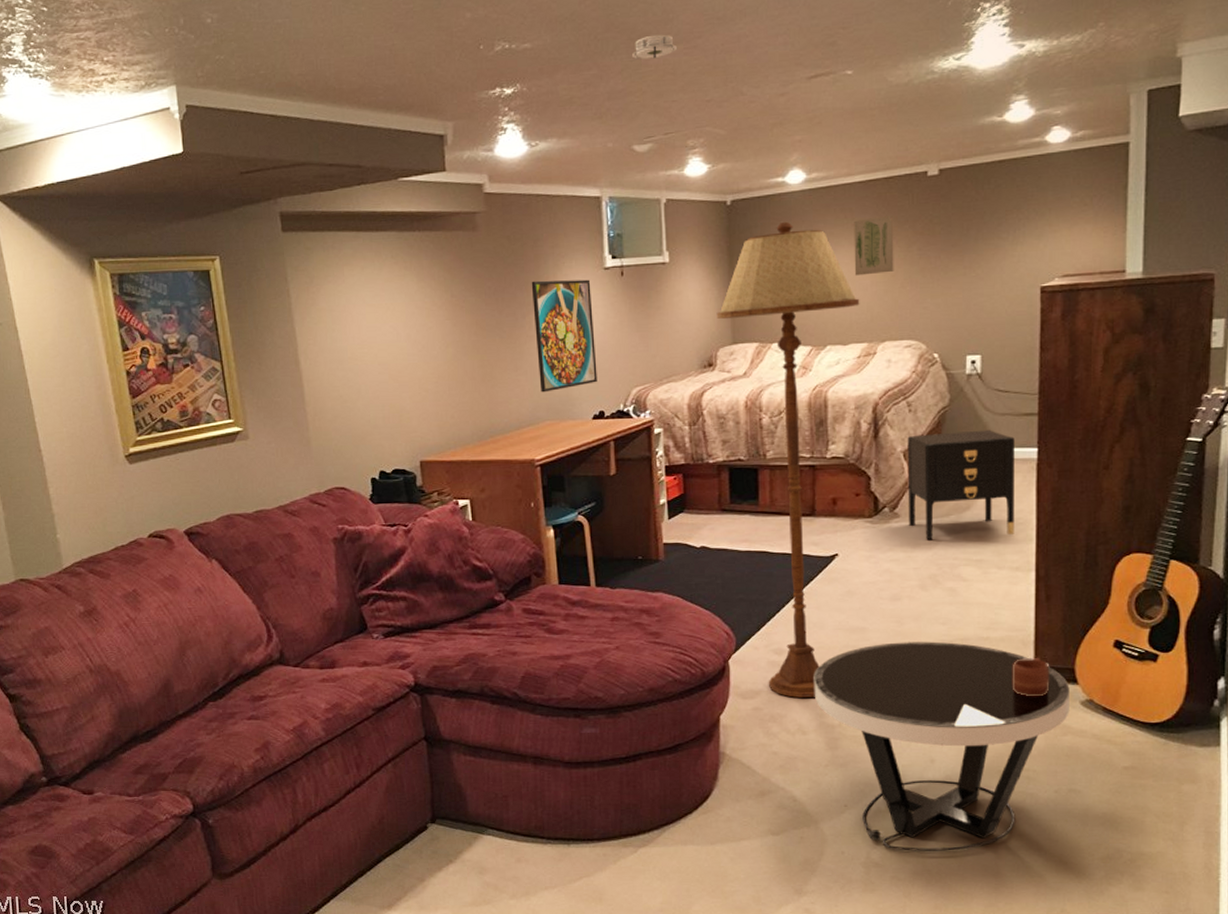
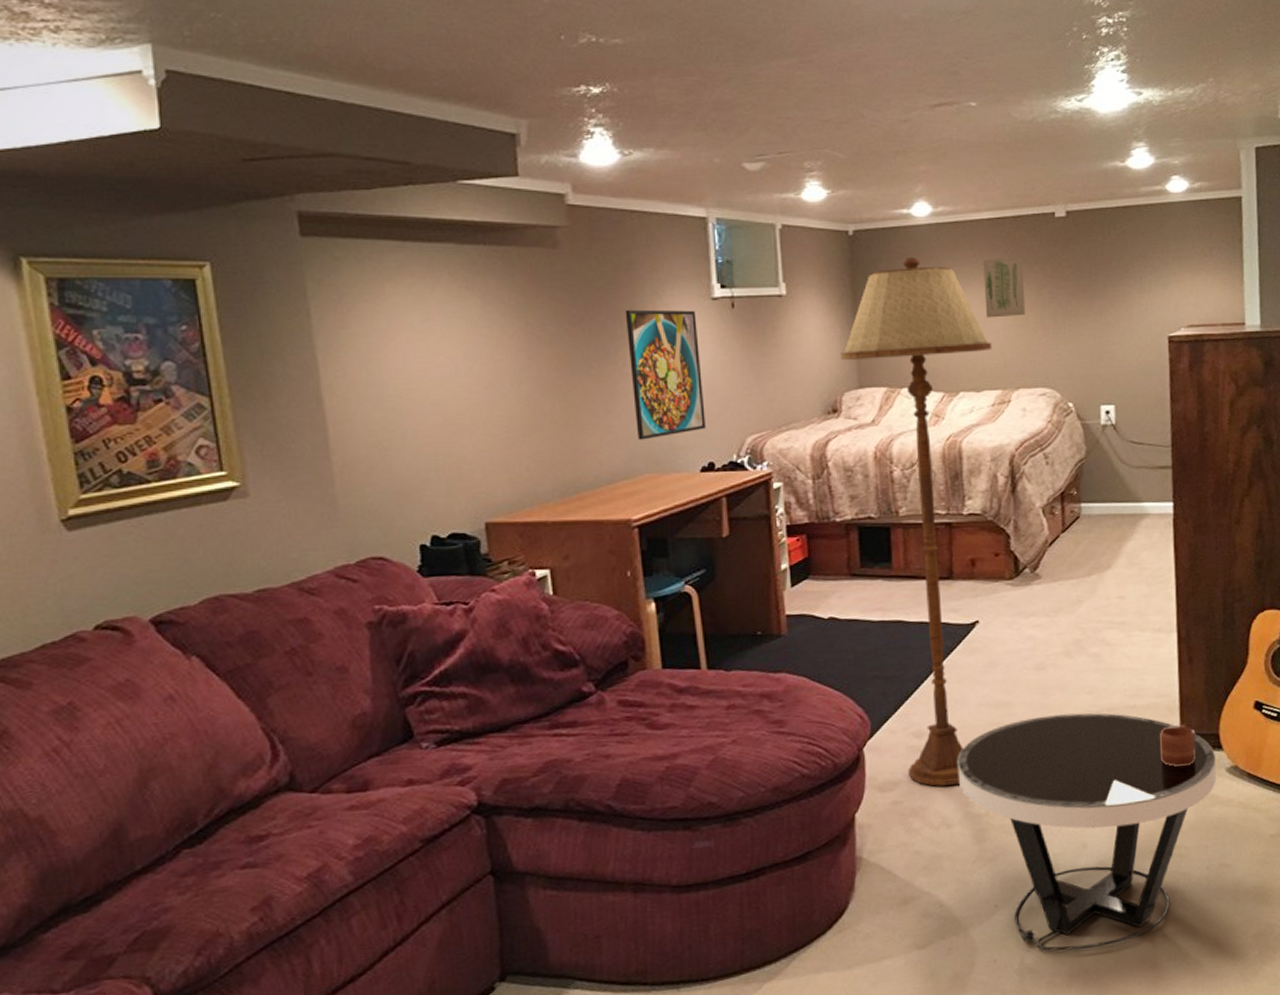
smoke detector: present [631,34,678,62] -> none [739,44,791,71]
nightstand: present [907,429,1015,539] -> none [1045,483,1155,602]

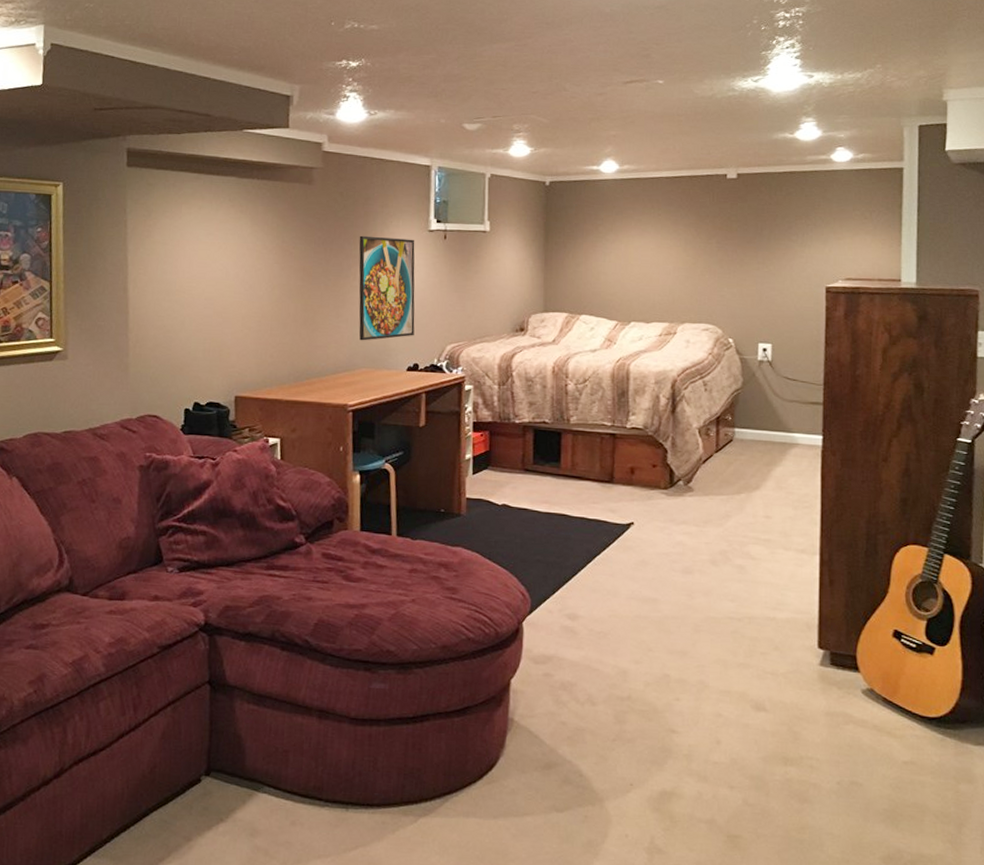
floor lamp: present [840,256,992,787] -> none [530,205,663,667]
side table: present [957,713,1216,952] -> none [605,616,851,841]
wall art: present [983,257,1026,318] -> none [659,210,696,261]
mug: present [1159,724,1195,767] -> none [796,642,832,683]

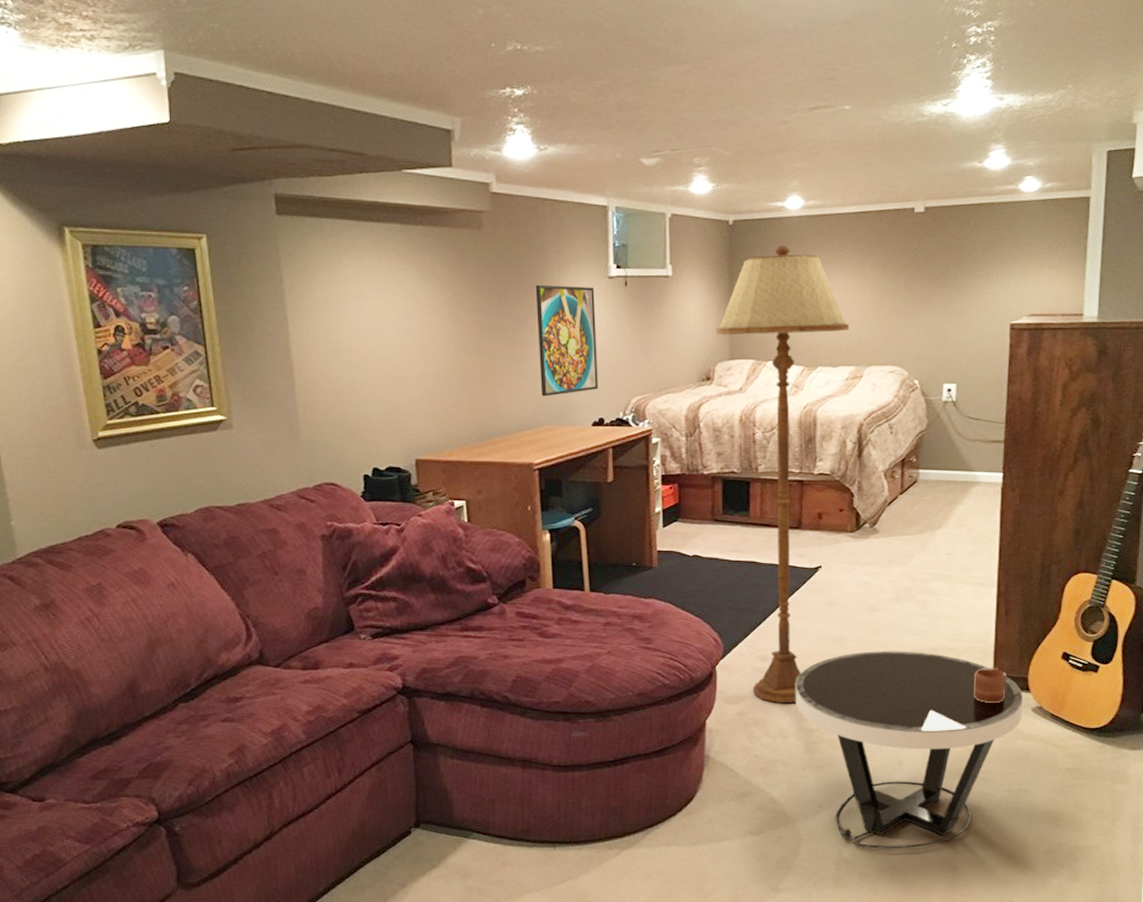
floor lamp: none [530,205,663,667] -> present [715,245,850,703]
side table: none [605,616,851,841] -> present [795,651,1023,849]
mug: none [796,642,832,683] -> present [973,668,1005,704]

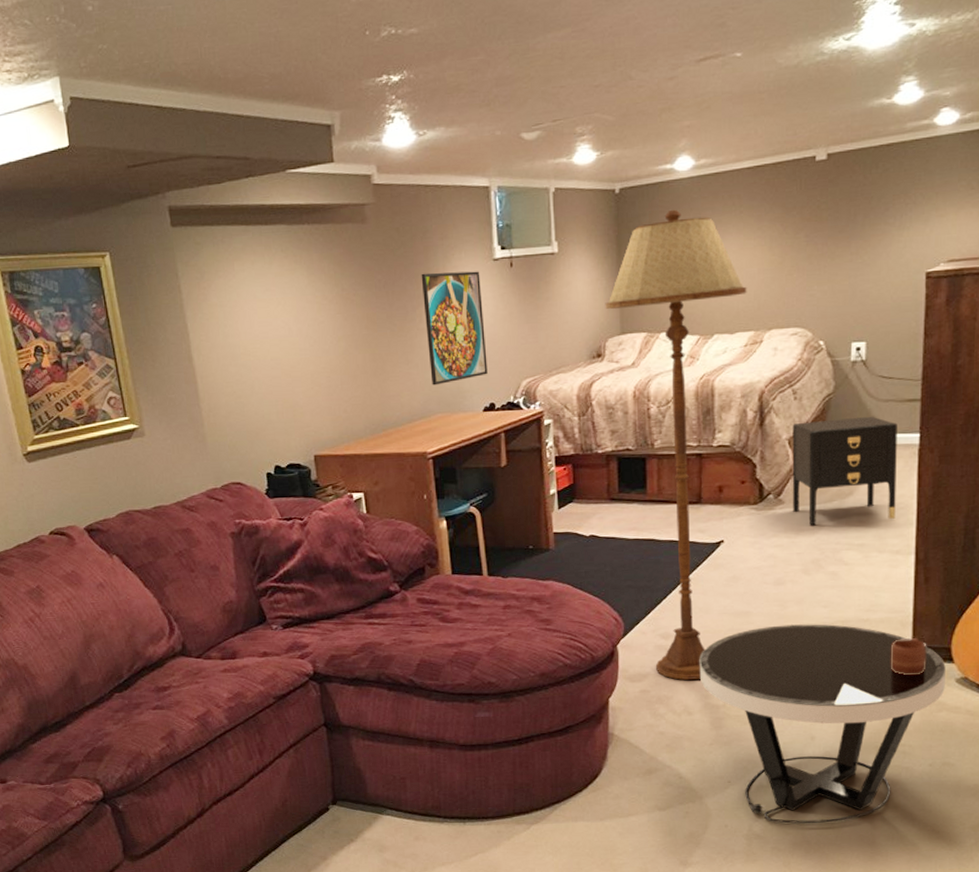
nightstand: none [886,454,983,555] -> present [792,416,897,525]

